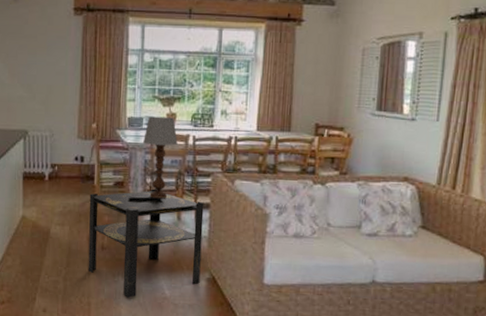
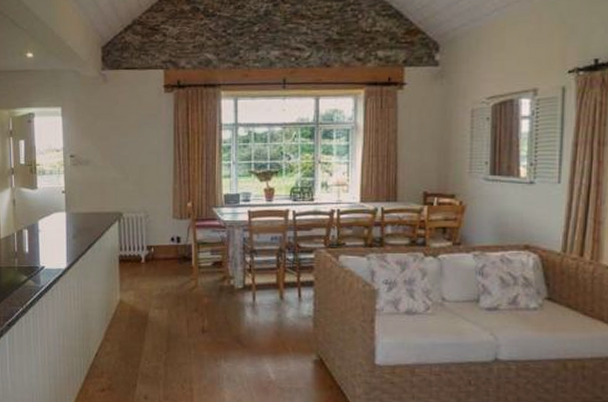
side table: present [88,189,204,298] -> none [187,267,308,383]
table lamp: present [142,116,178,199] -> none [240,192,277,278]

